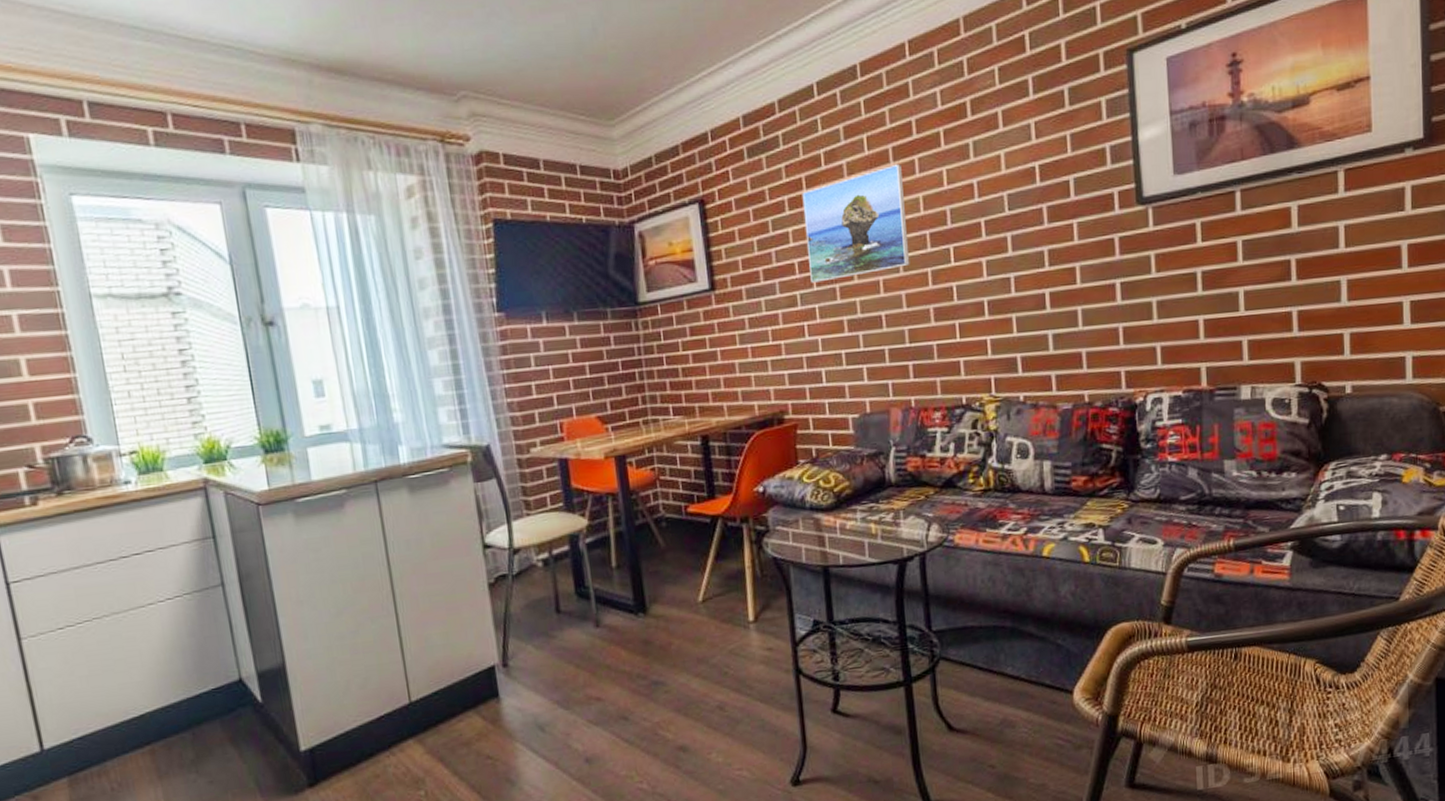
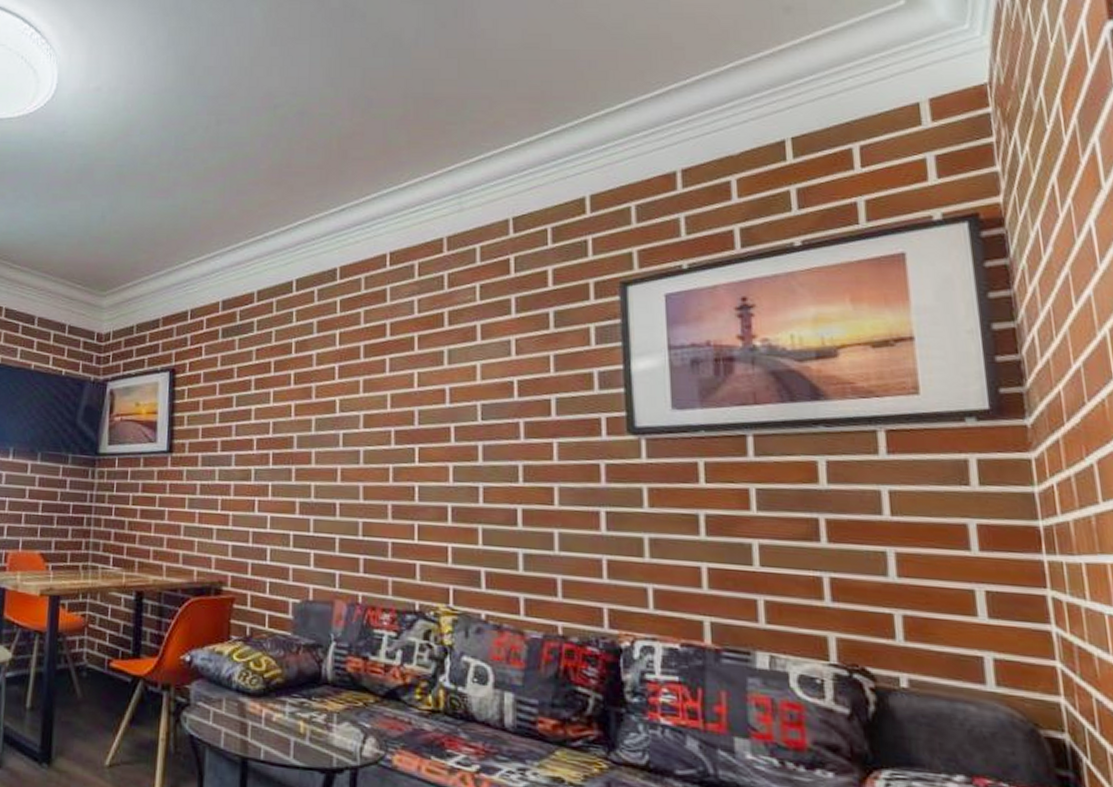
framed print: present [802,163,910,283] -> none [267,360,372,462]

